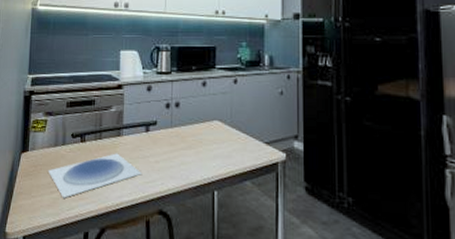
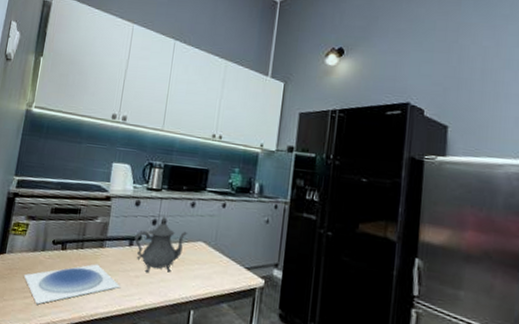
teapot: none [150,98,203,158] -> present [134,216,188,273]

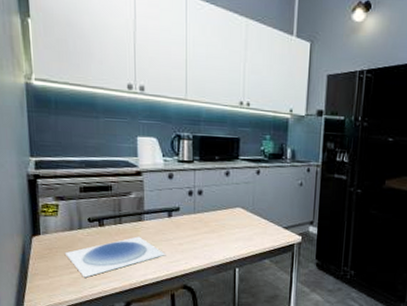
teapot: present [134,216,188,273] -> none [173,186,226,240]

